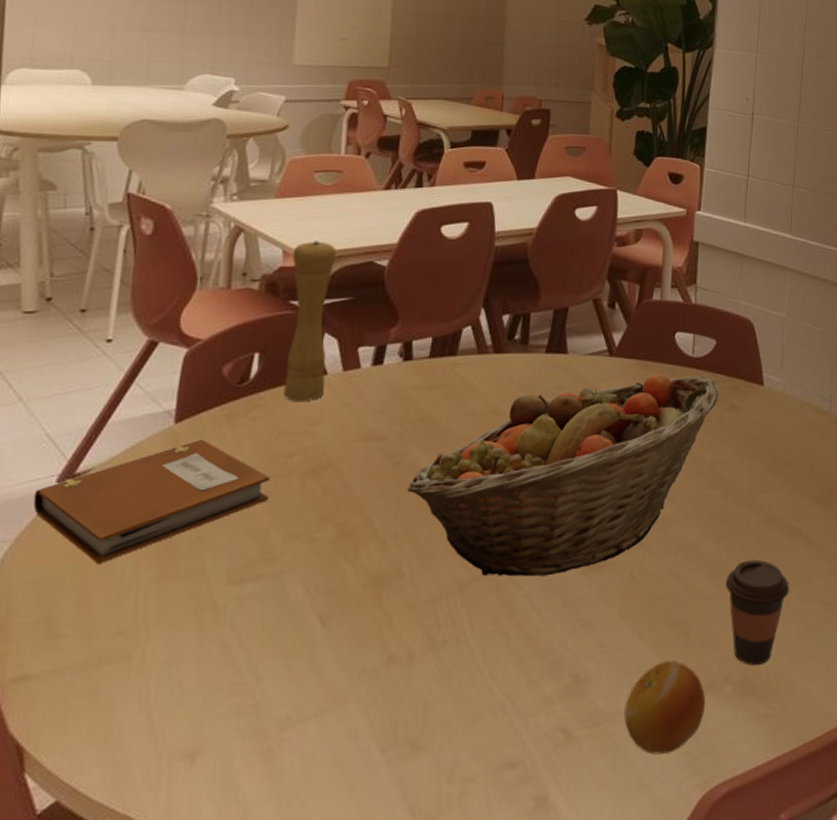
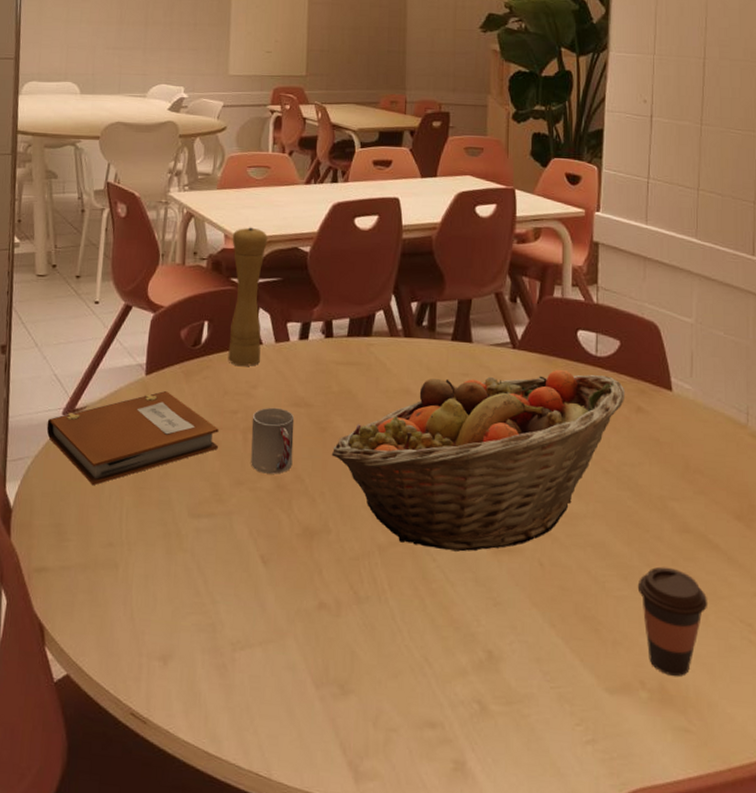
cup: none [309,444,364,521] -> present [251,407,295,474]
fruit: present [624,660,706,755] -> none [537,654,621,747]

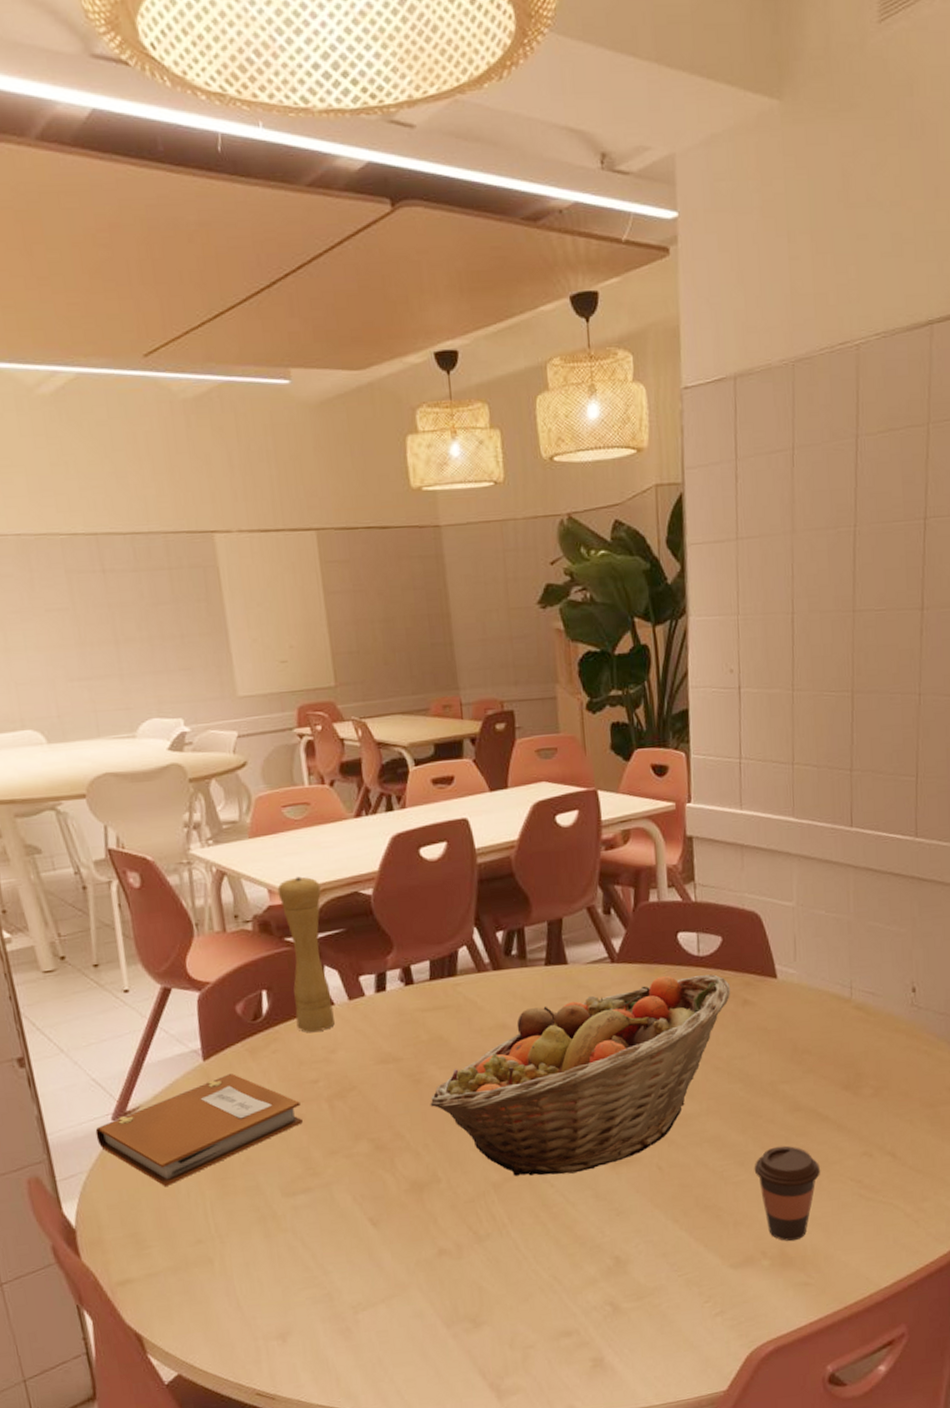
cup: present [251,407,295,474] -> none [335,1068,389,1138]

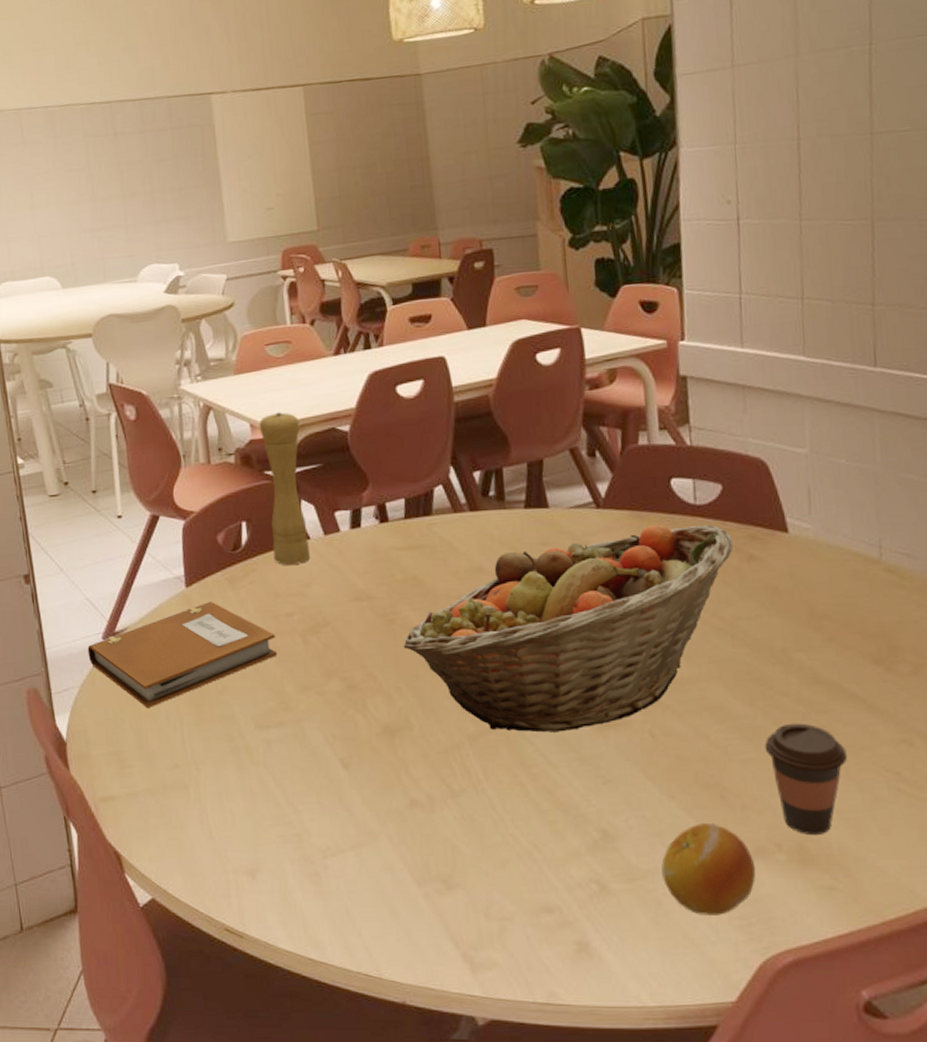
fruit: none [666,1240,745,1321] -> present [661,823,756,915]

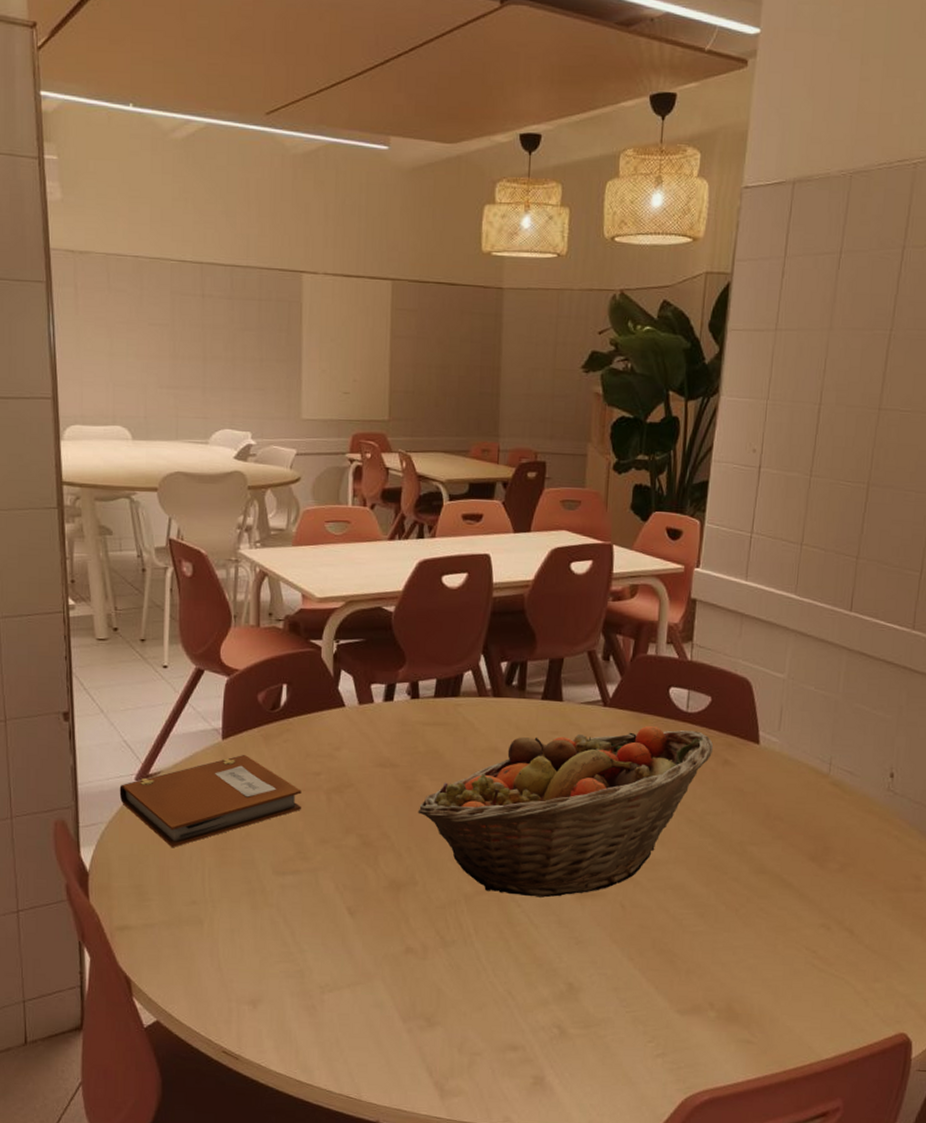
pepper mill: present [259,412,310,566] -> none [309,586,348,729]
fruit: present [661,823,756,915] -> none [613,983,691,1059]
coffee cup: present [764,723,848,836] -> none [712,904,778,998]

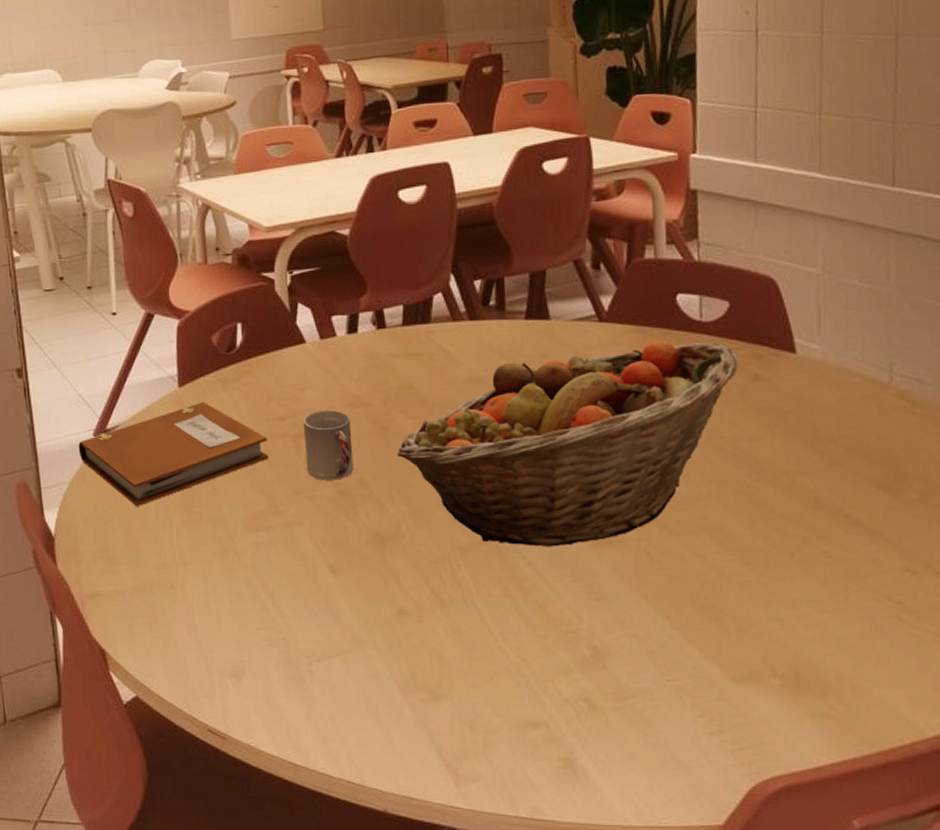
cup: none [335,768,380,832] -> present [303,409,354,480]

